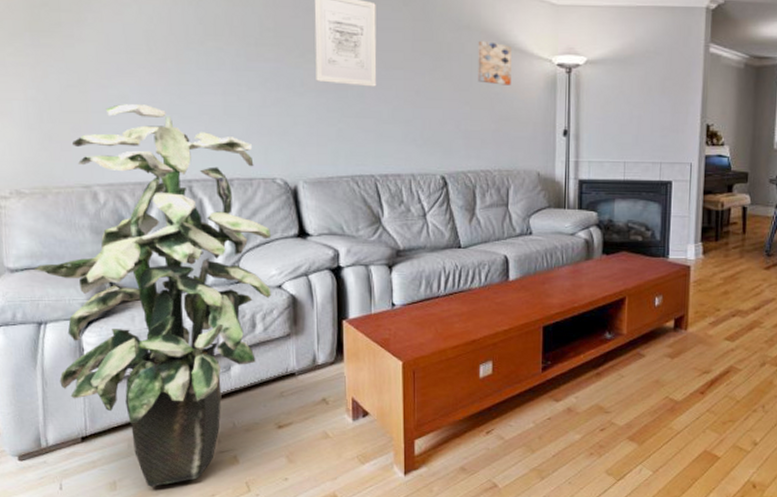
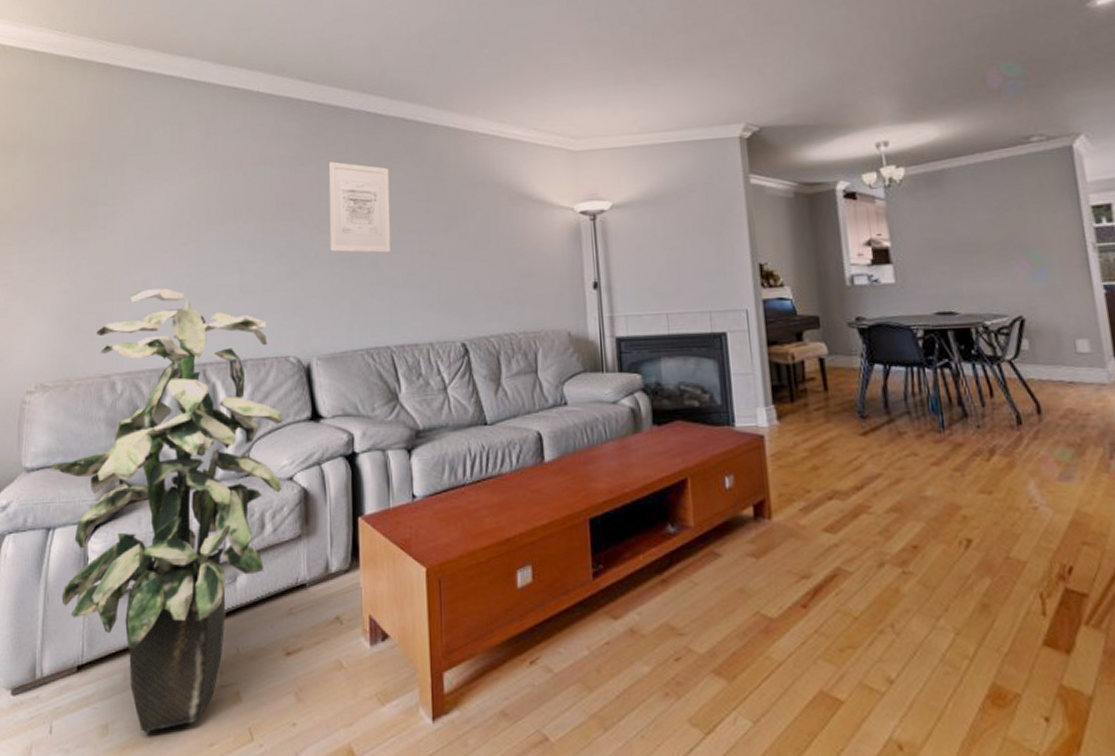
wall art: present [478,40,511,85] -> none [494,194,531,240]

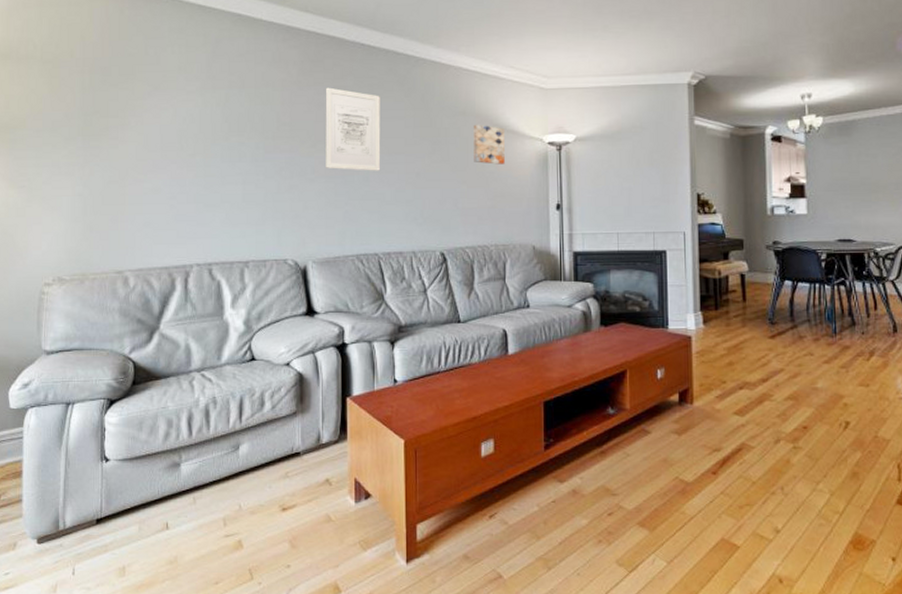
indoor plant: present [48,288,284,732] -> none [67,195,282,573]
wall art: none [494,194,531,240] -> present [473,124,505,165]

